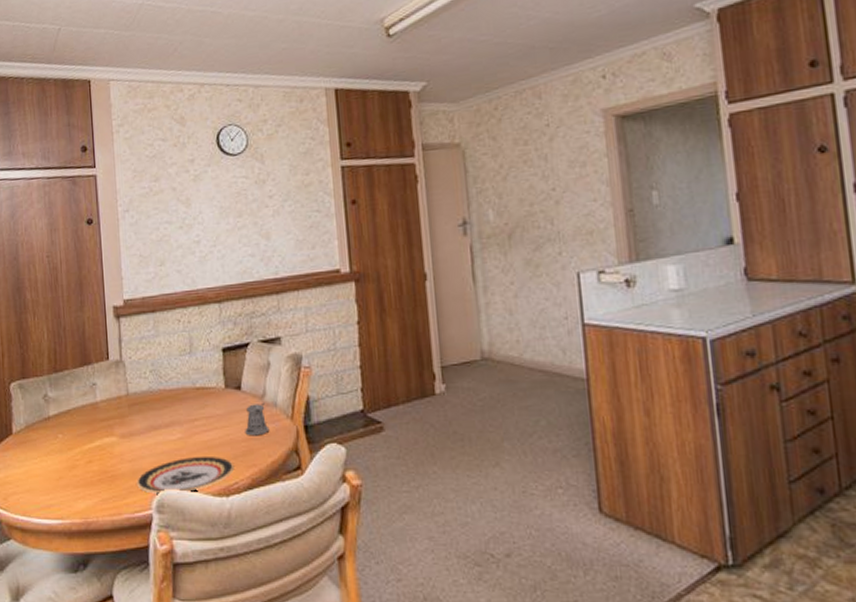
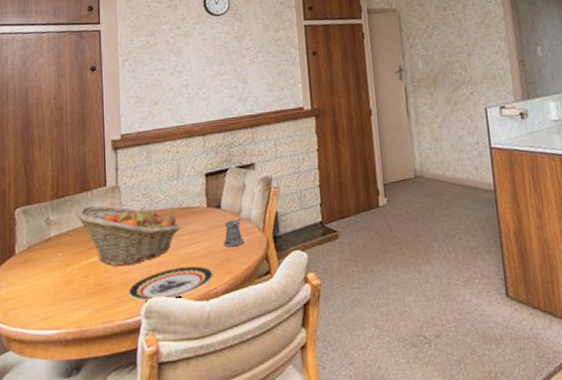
fruit basket: none [75,382,195,452] -> present [75,206,181,266]

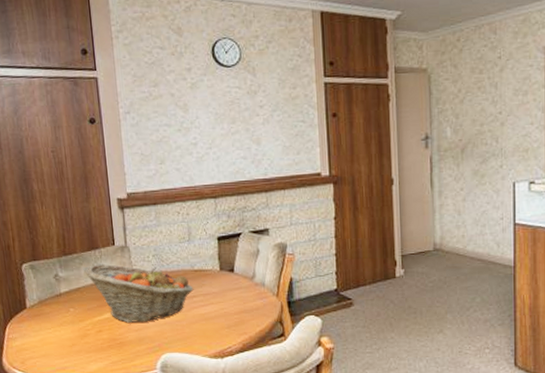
plate: present [128,266,214,302] -> none [143,326,228,357]
pepper shaker: present [223,218,244,247] -> none [237,282,258,310]

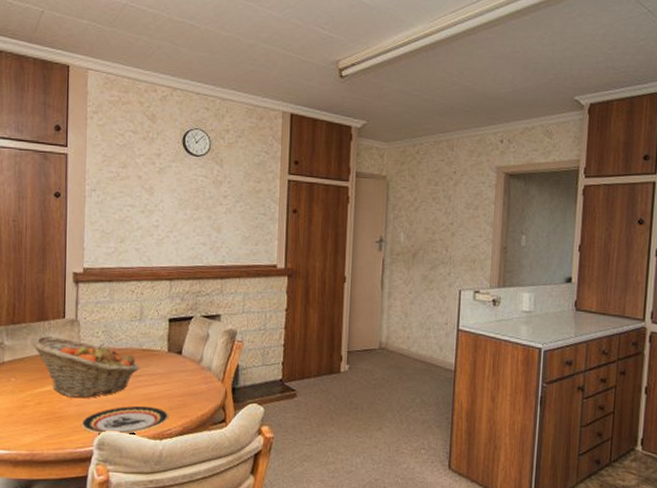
plate: none [143,326,228,357] -> present [81,405,169,435]

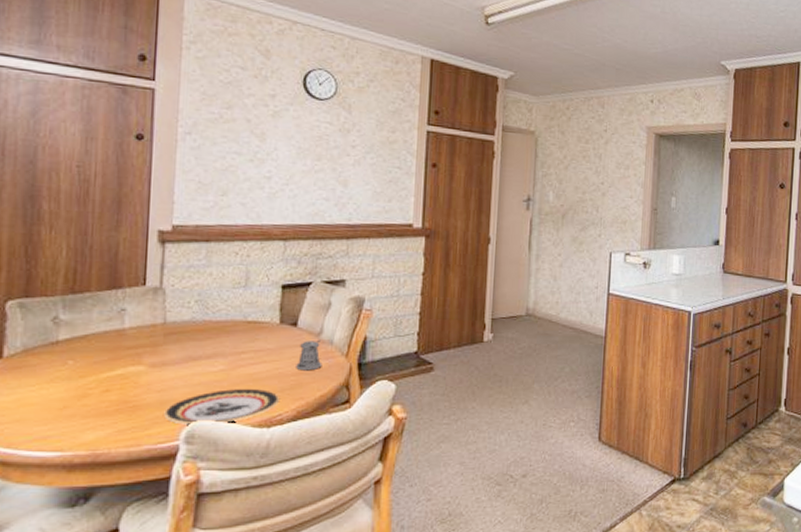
fruit basket: present [31,336,140,398] -> none [97,308,243,381]
pepper shaker: none [181,366,203,393] -> present [296,339,322,371]

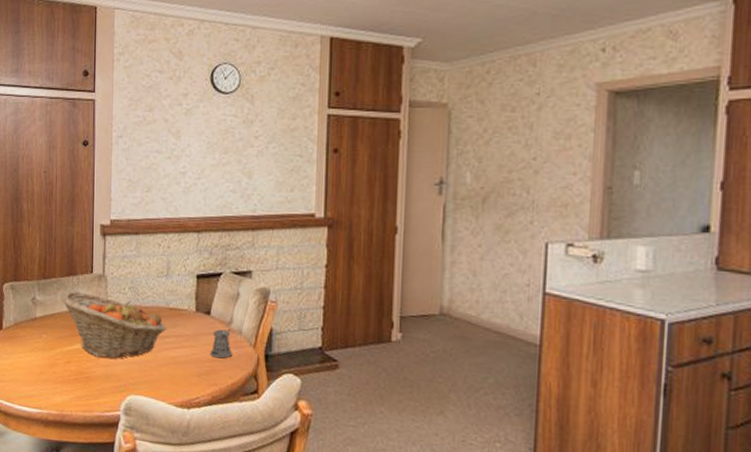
fruit basket: none [97,308,243,381] -> present [61,292,167,358]
plate: present [164,388,280,425] -> none [109,369,198,401]

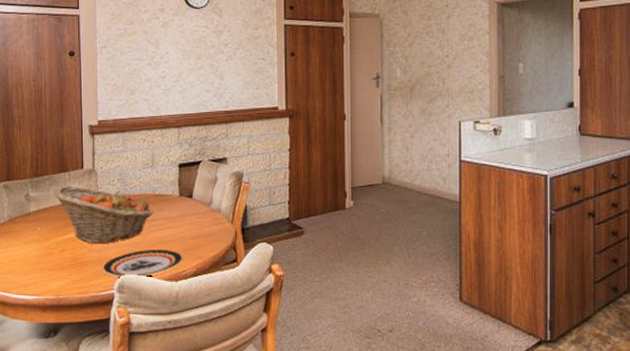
plate: none [109,369,198,401] -> present [102,249,184,278]
pepper shaker: present [210,328,233,359] -> none [194,208,214,235]

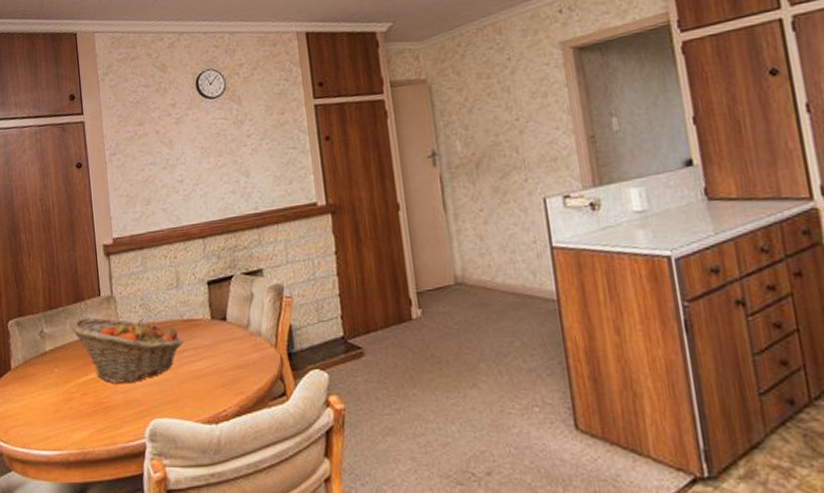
plate: present [102,249,184,278] -> none [130,385,223,423]

